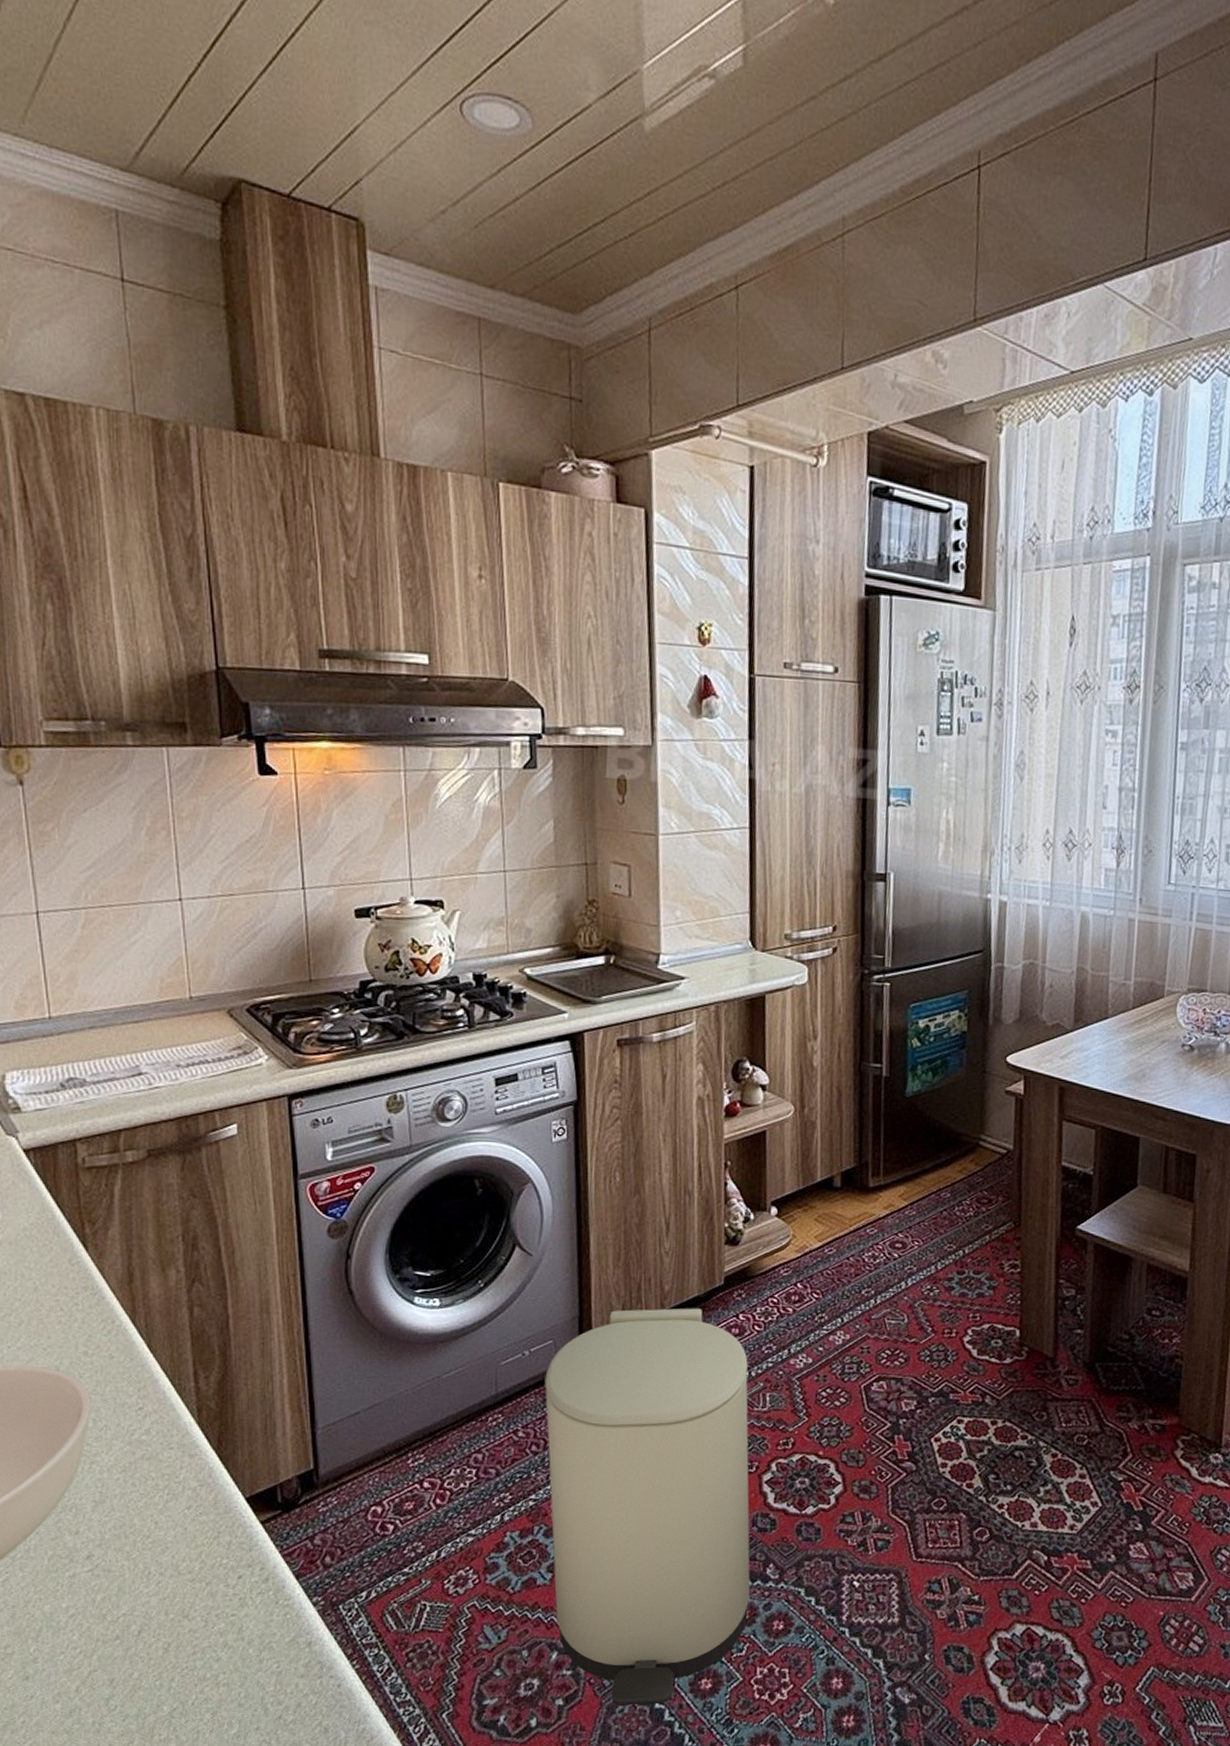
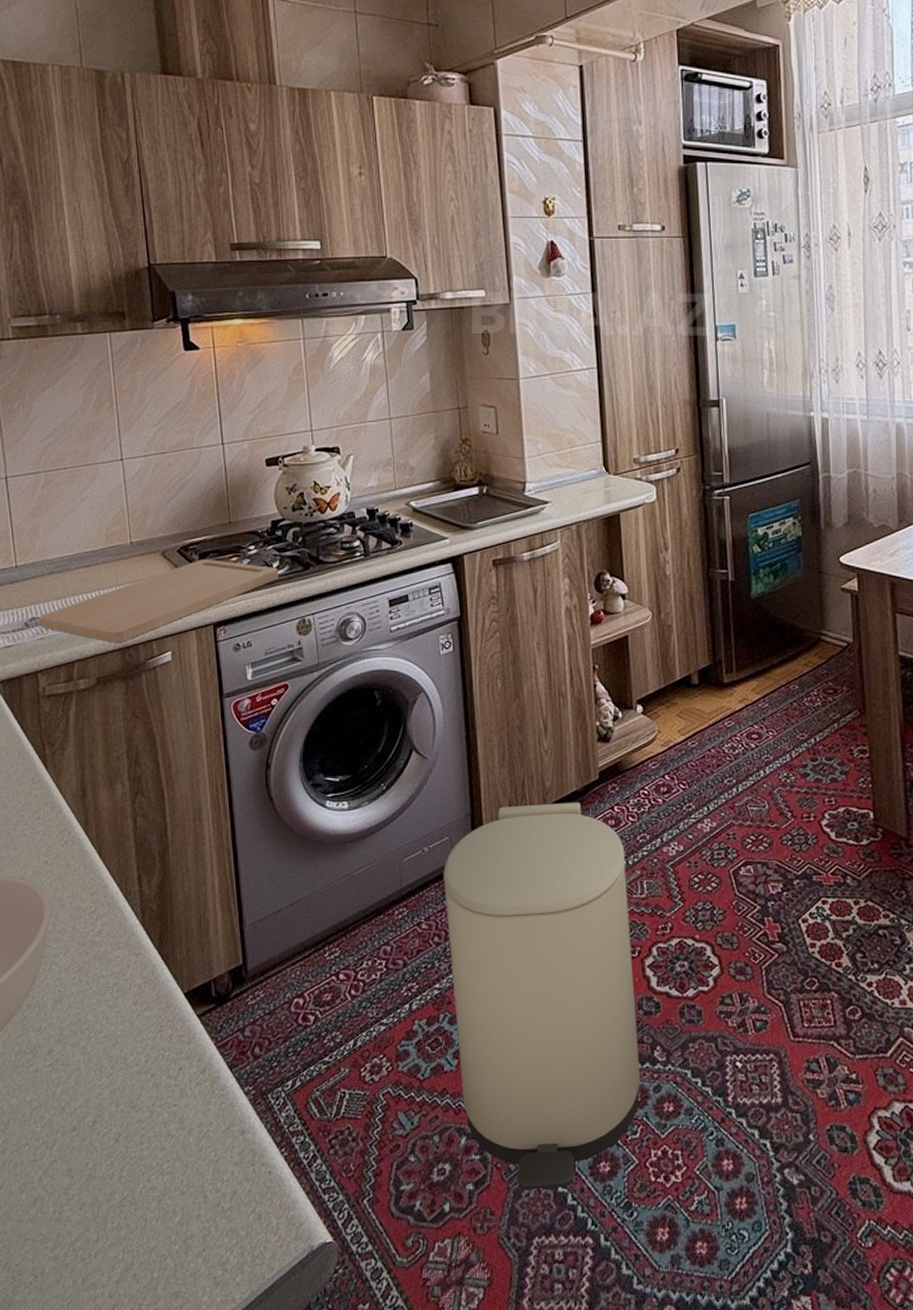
cutting board: none [79,1021,367,1112] -> present [40,560,279,643]

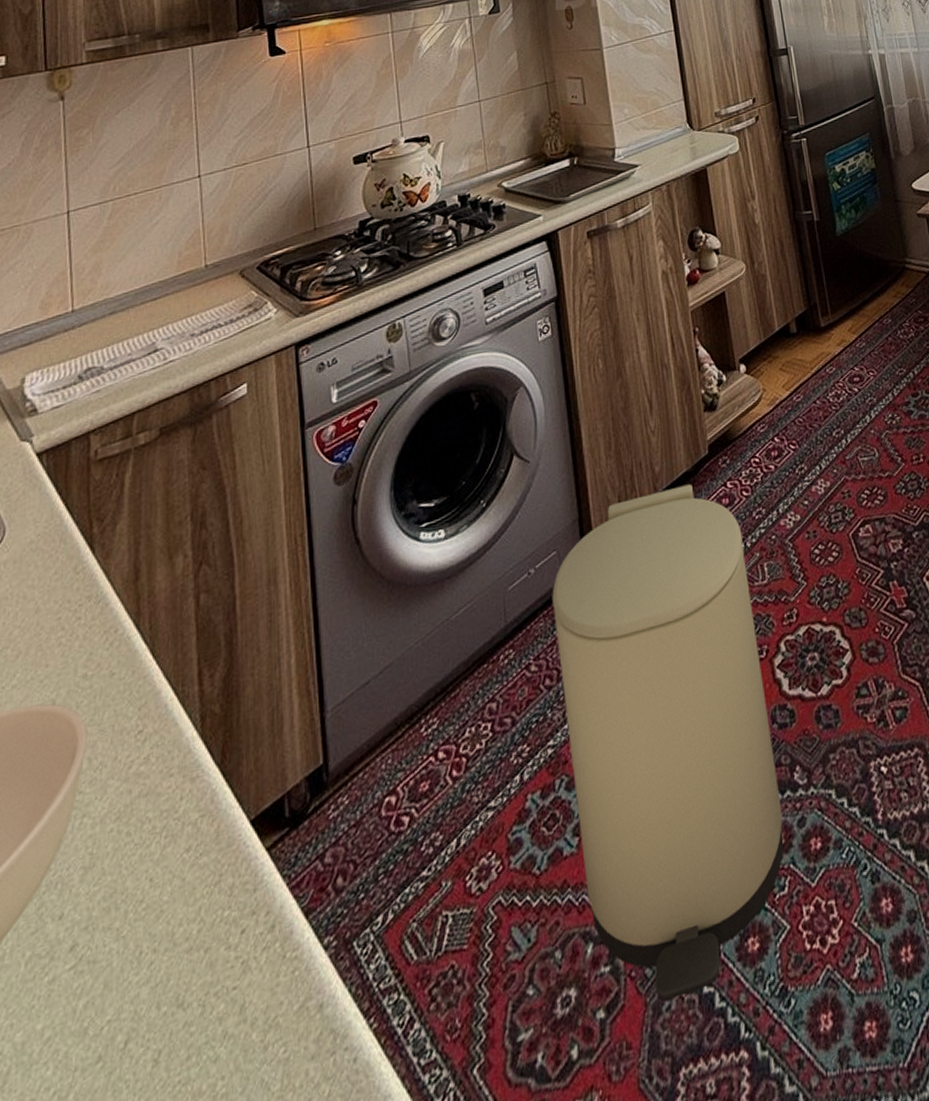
cutting board: present [40,560,279,643] -> none [96,270,367,385]

